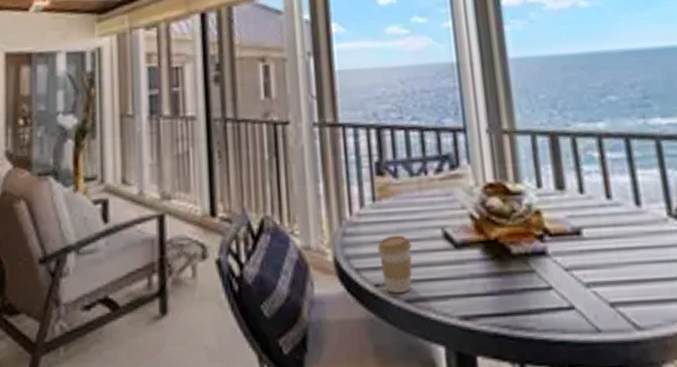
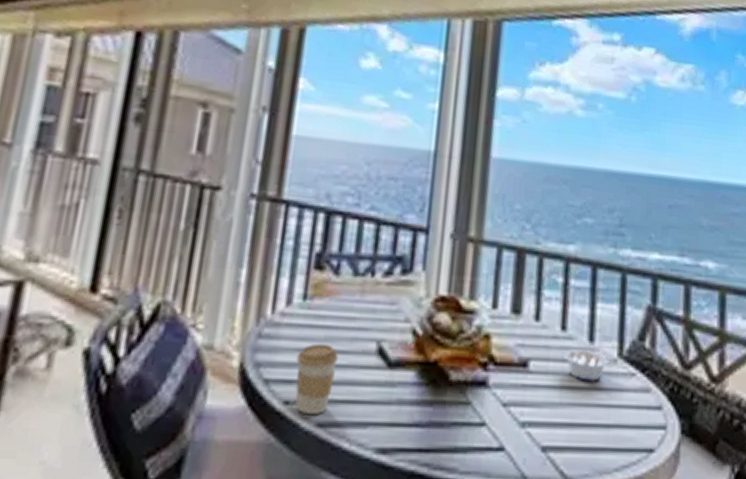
legume: none [610,213,660,242] -> present [560,349,609,382]

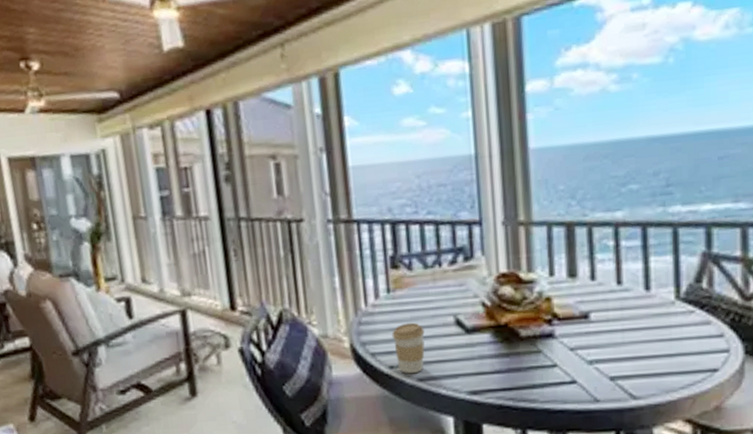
legume: present [560,349,609,382] -> none [619,297,667,323]

